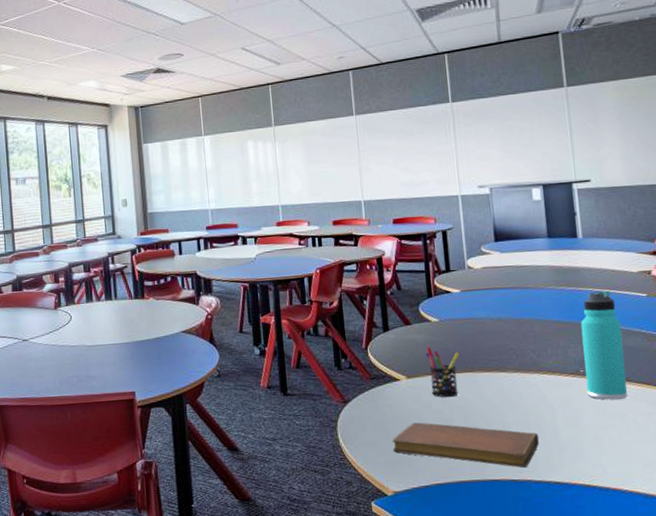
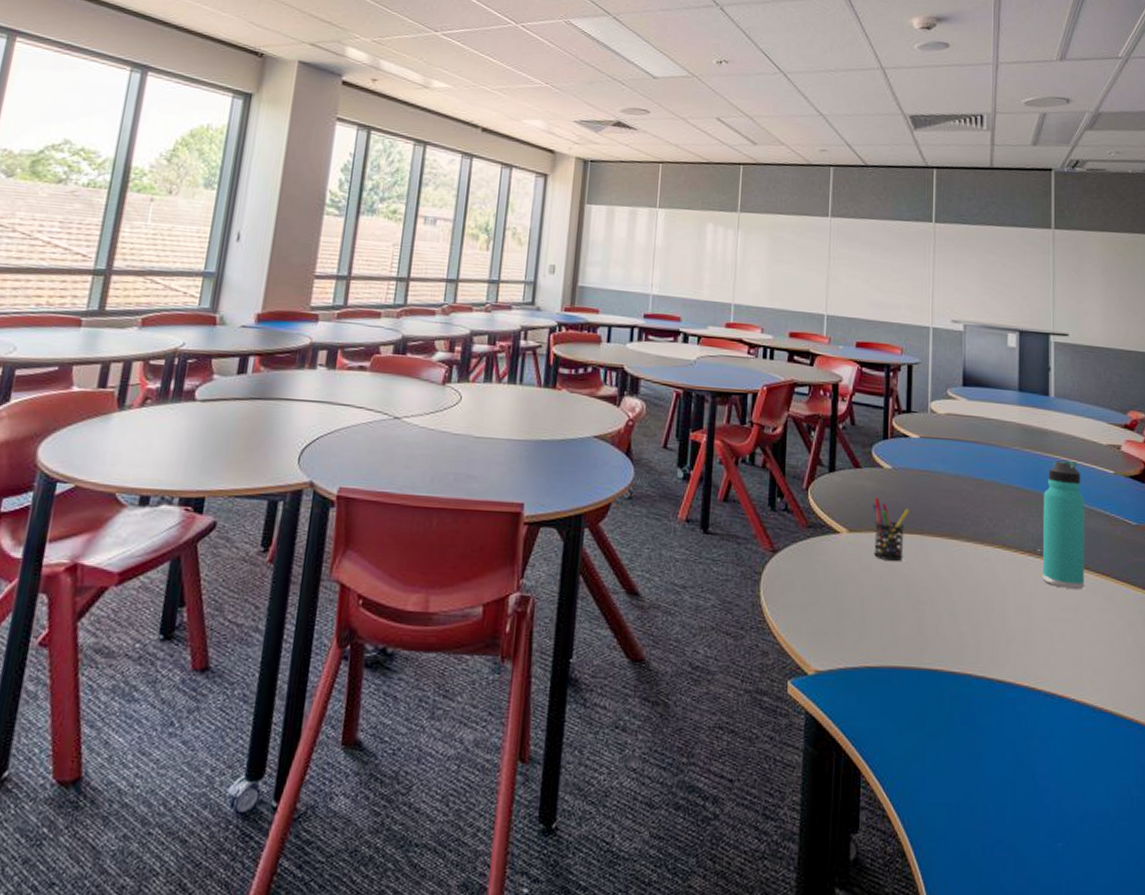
notebook: present [392,422,540,469] -> none [821,587,986,660]

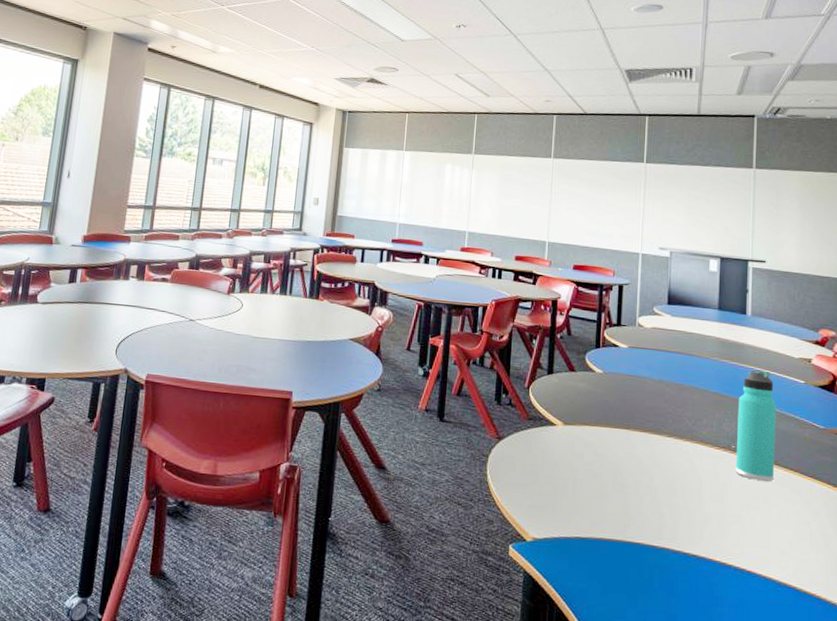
pen holder: present [873,498,910,562] -> none [585,397,618,452]

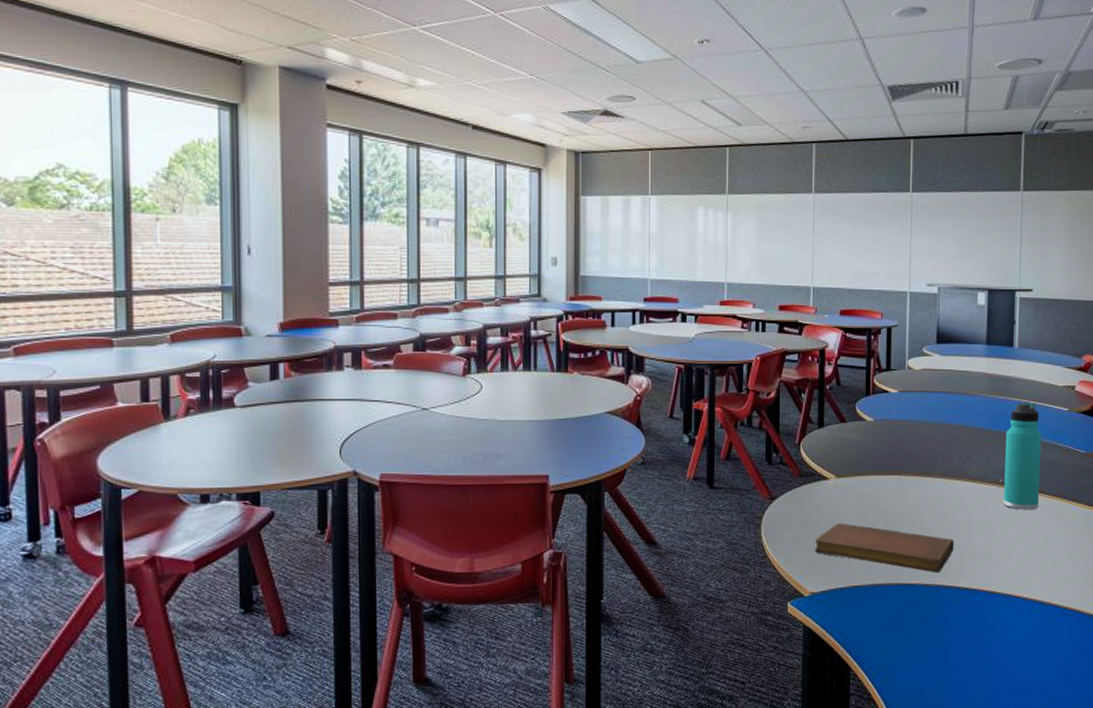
notebook: none [538,470,683,536] -> present [814,523,955,574]

